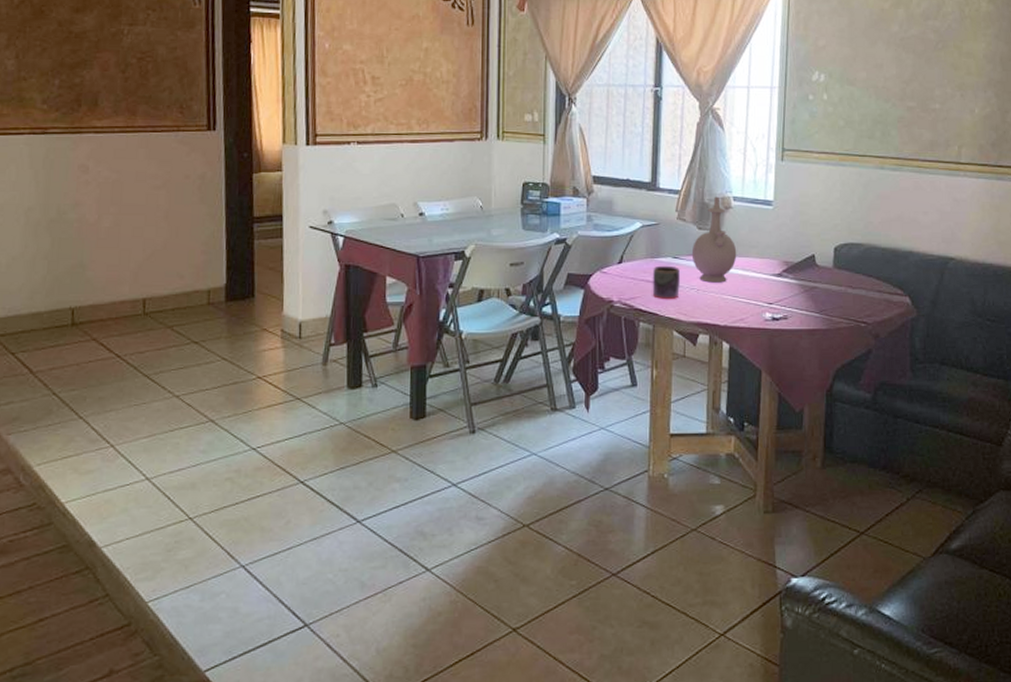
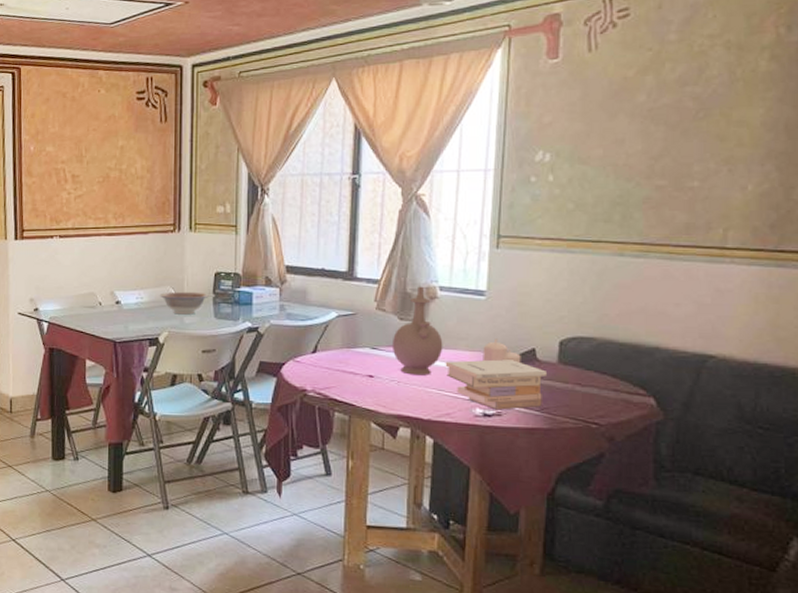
bowl: none [465,202,517,226] -> present [159,291,209,315]
mug: present [652,265,680,299] -> none [348,356,378,390]
books: none [739,266,825,314] -> present [445,359,548,410]
candle: none [771,246,803,268] -> present [483,338,521,363]

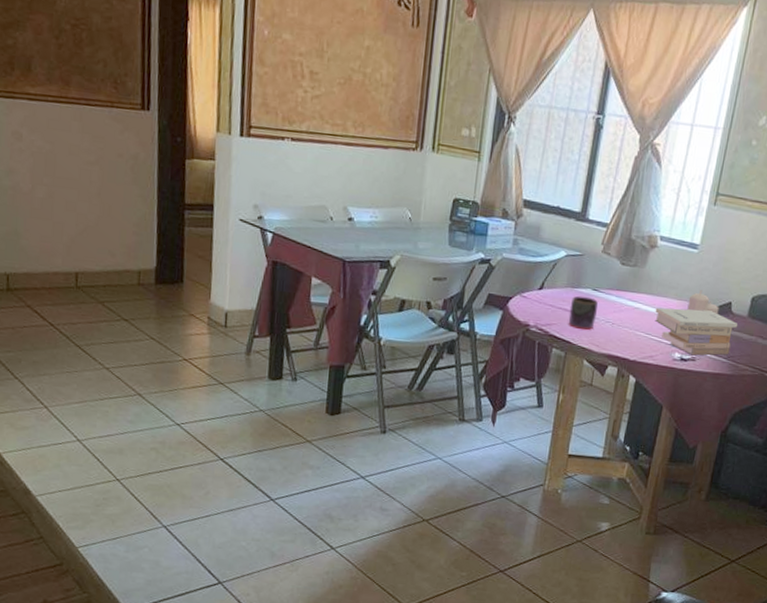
bowl: present [159,291,209,315] -> none [394,213,445,240]
mug: none [348,356,378,390] -> present [568,295,598,330]
vase: present [391,286,443,375] -> none [611,234,657,320]

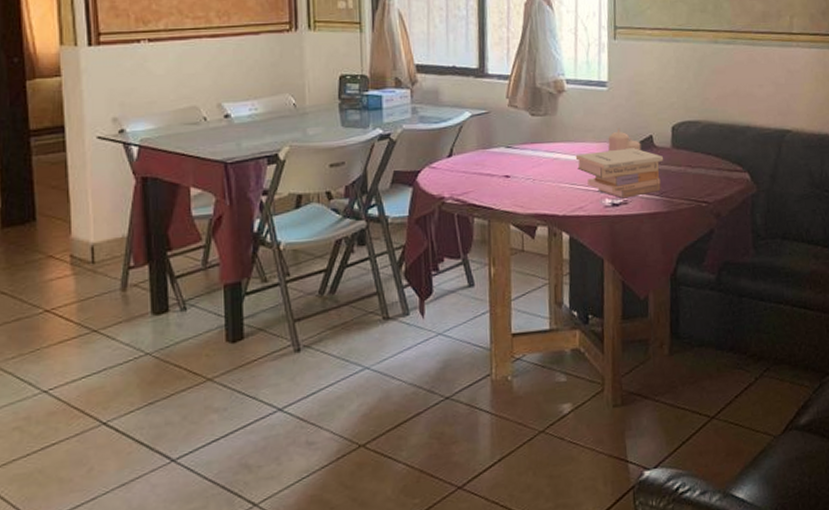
mug: present [568,295,598,330] -> none [484,155,515,192]

